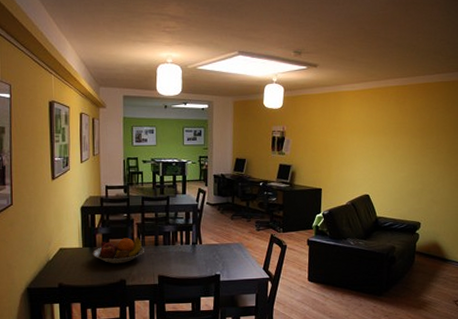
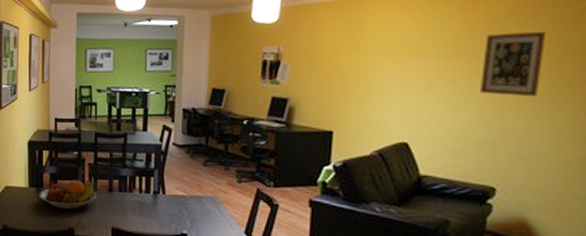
wall art: none [410,119,444,162] -> present [481,32,545,97]

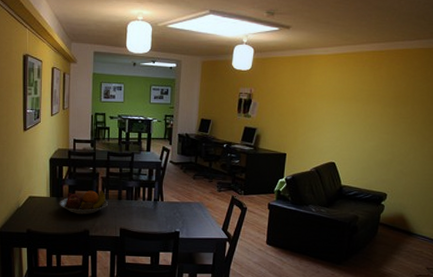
wall art: present [481,32,545,97] -> none [381,87,421,132]

